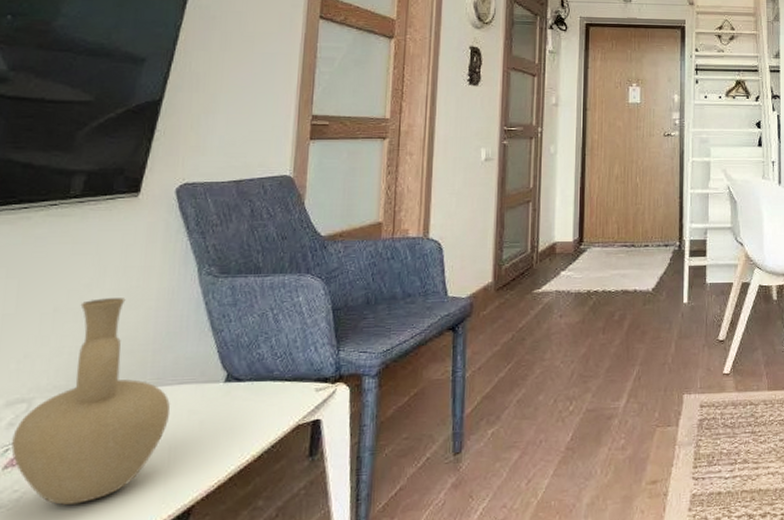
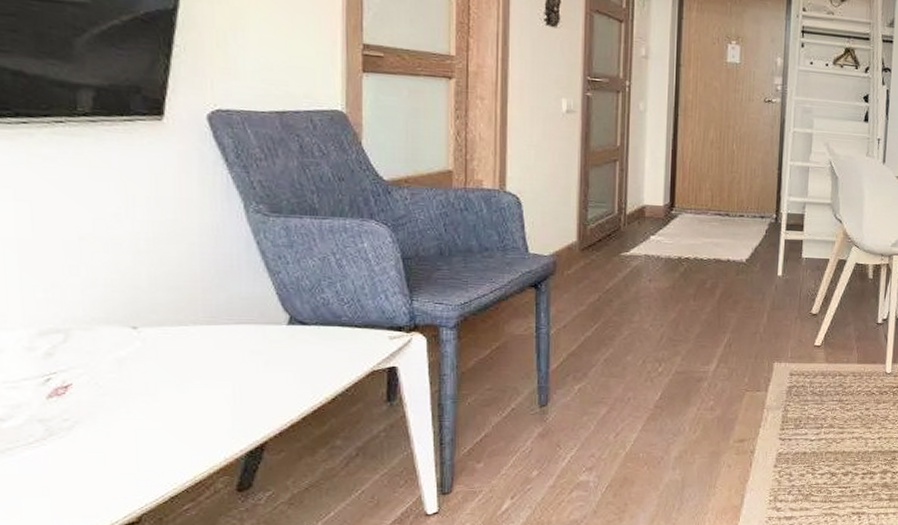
vase: present [11,298,171,505] -> none [52,229,230,435]

